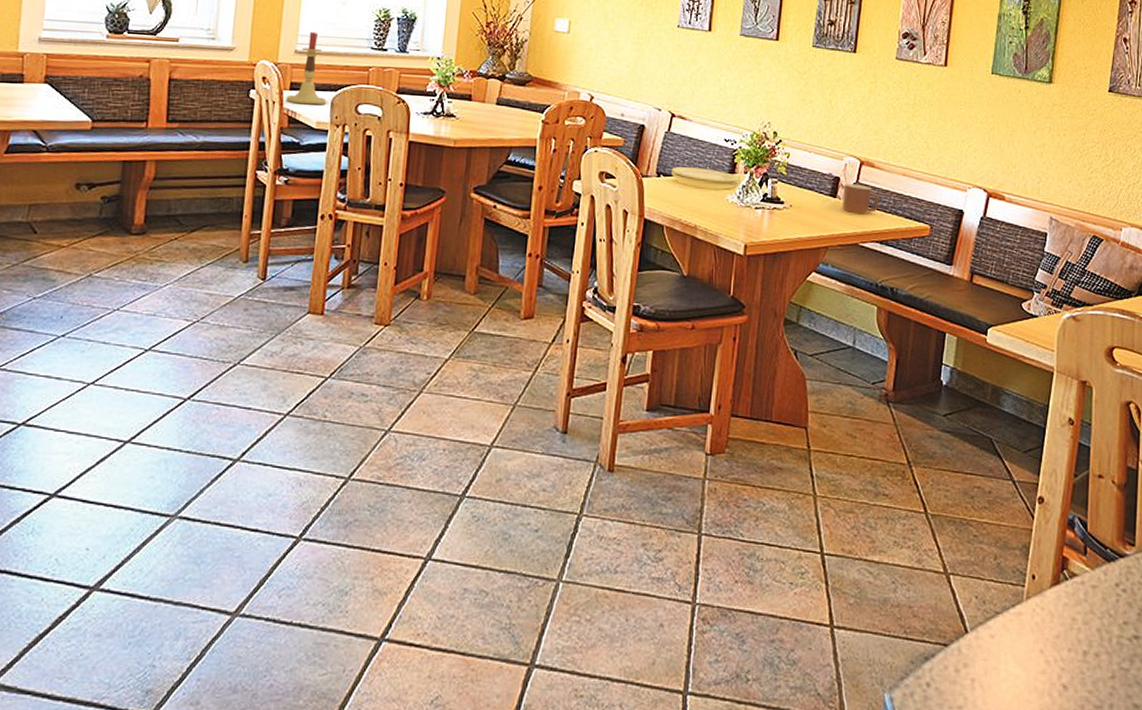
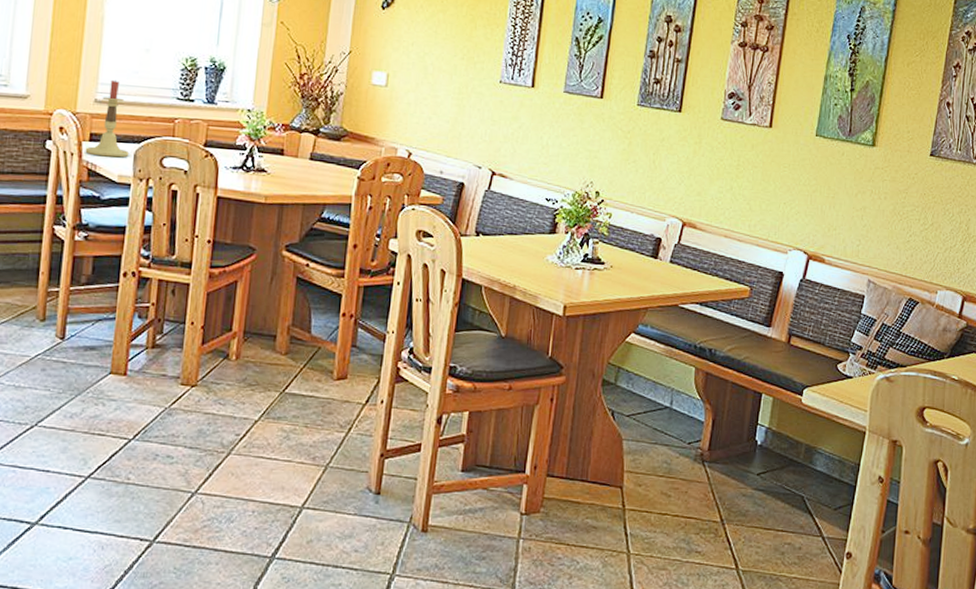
plate: present [671,167,740,191] -> none [491,226,560,251]
mug: present [842,183,879,217] -> none [662,245,701,279]

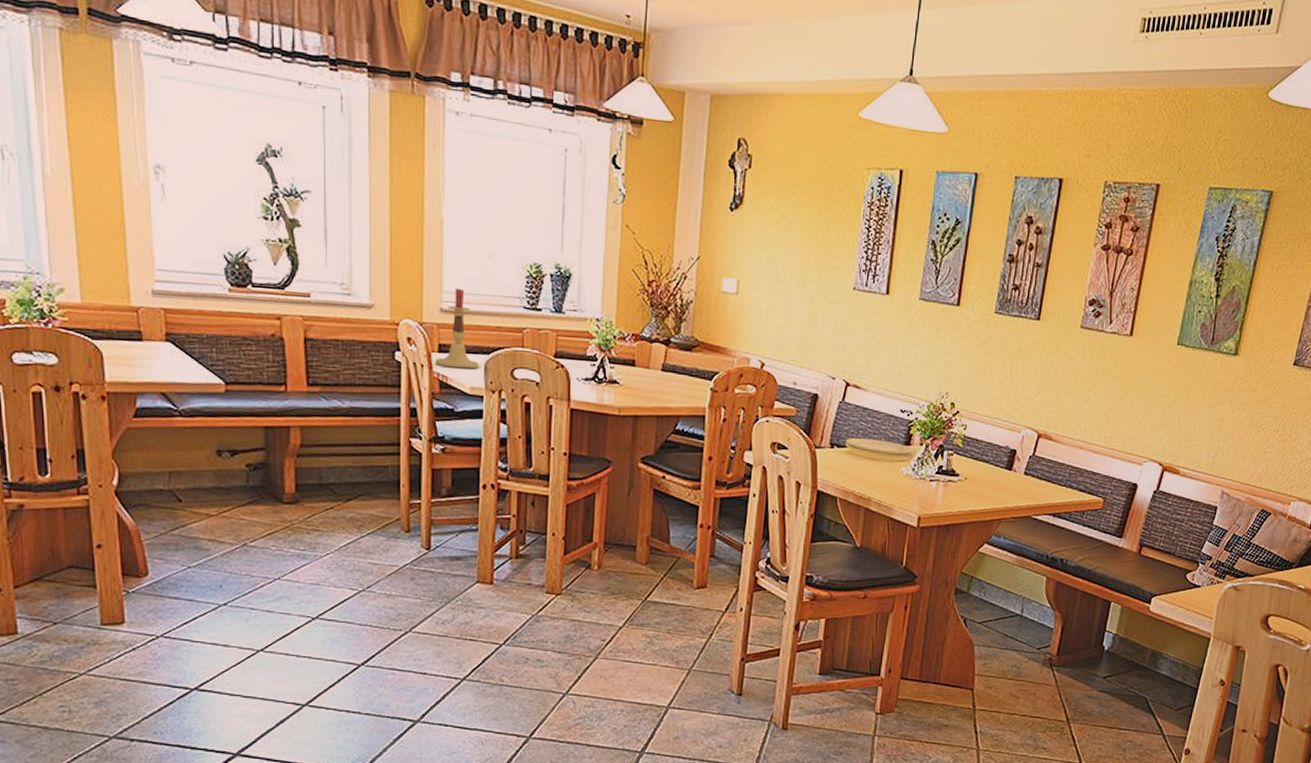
plate: none [491,226,560,251] -> present [845,438,915,463]

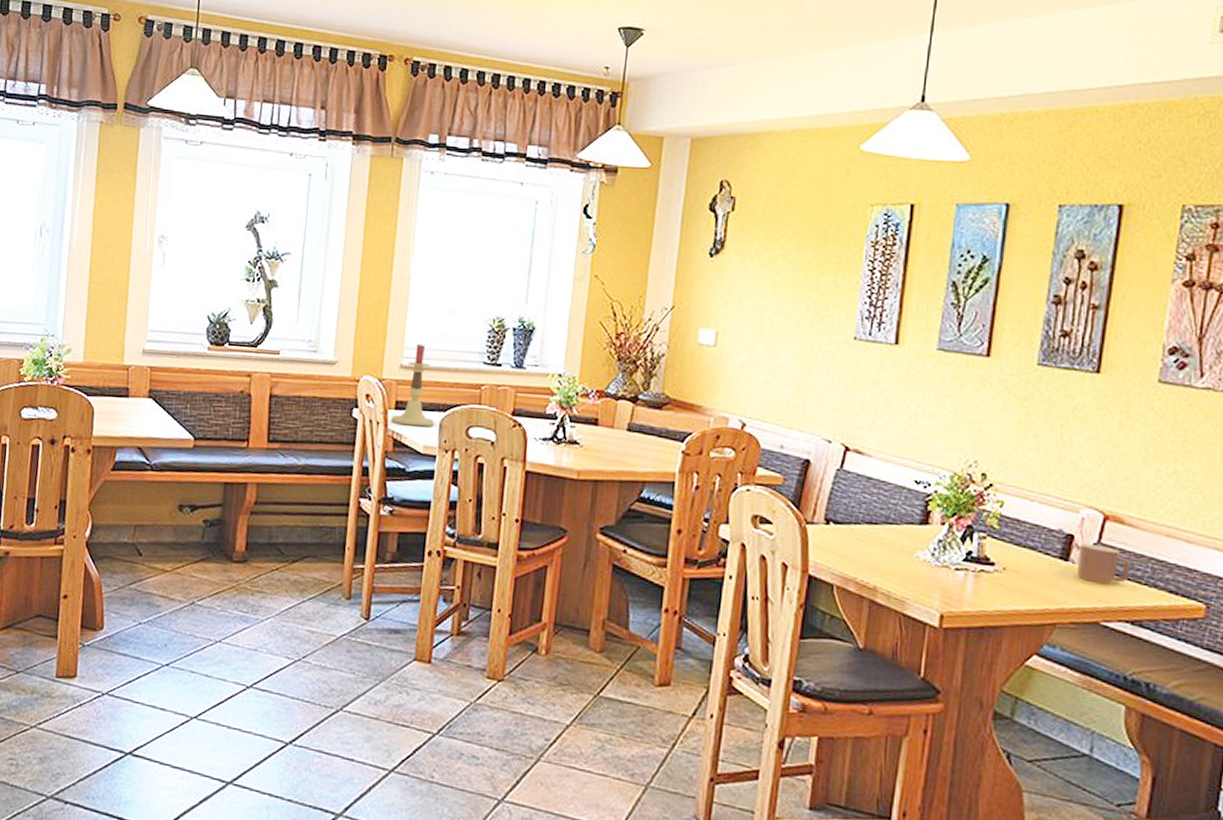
plate: present [845,438,915,463] -> none [844,512,935,545]
mug: none [1017,456,1055,490] -> present [1076,543,1131,589]

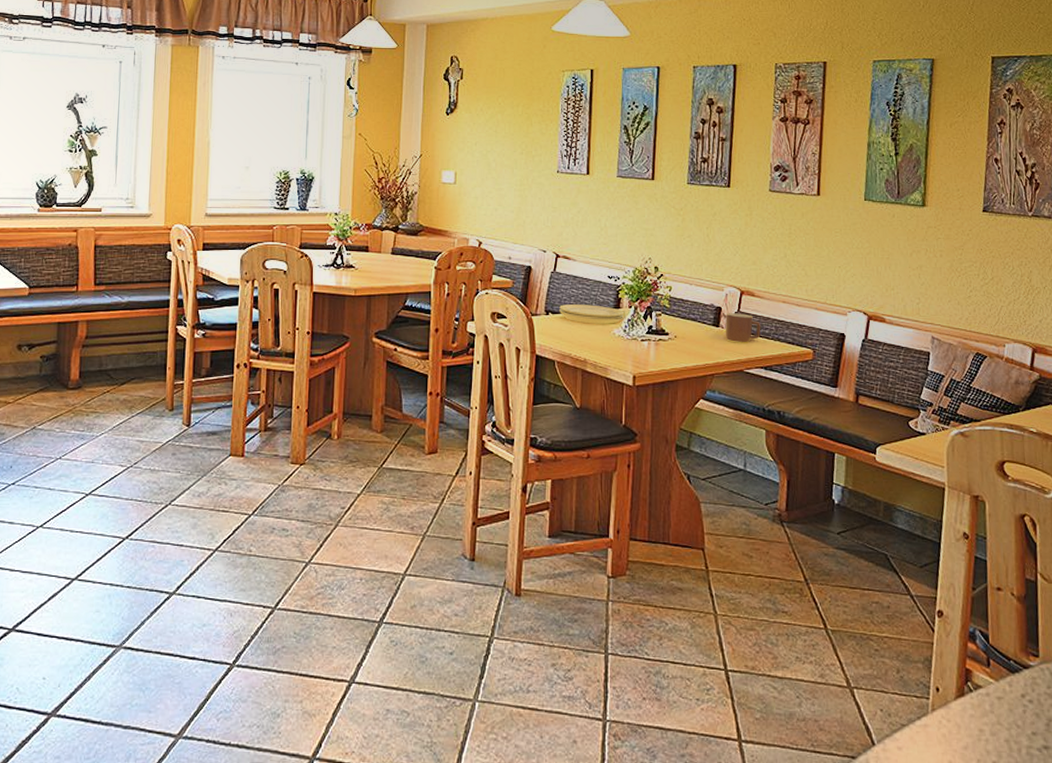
candlestick: present [391,343,435,428] -> none [200,195,237,263]
plate: none [844,512,935,545] -> present [559,304,625,325]

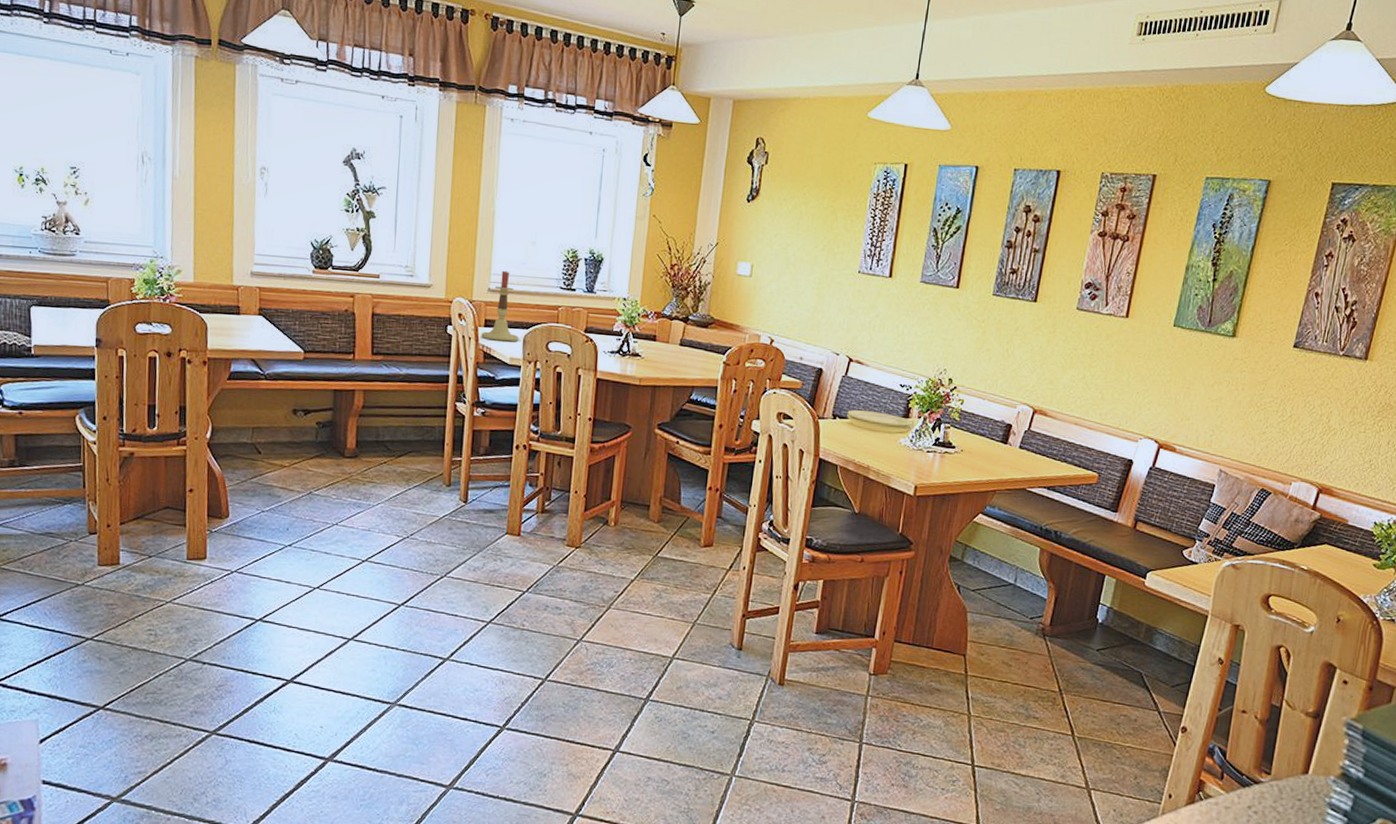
candlestick: none [200,195,237,263] -> present [481,270,519,342]
mug: present [725,313,761,345] -> none [1012,431,1050,464]

